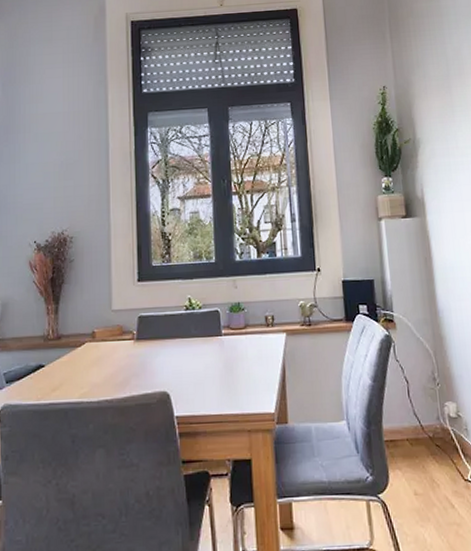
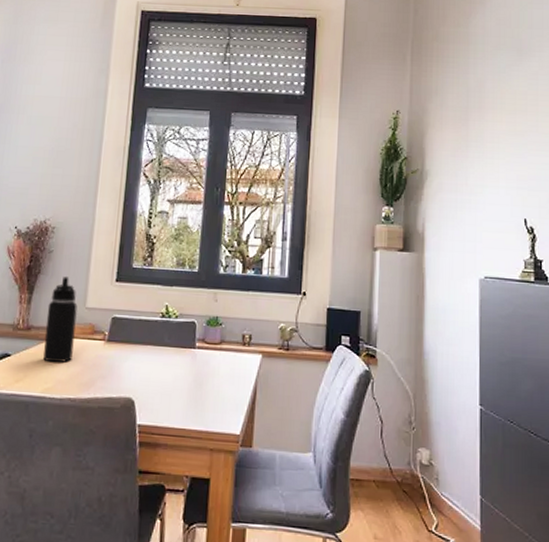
water bottle: none [75,283,105,368] -> present [43,276,78,363]

